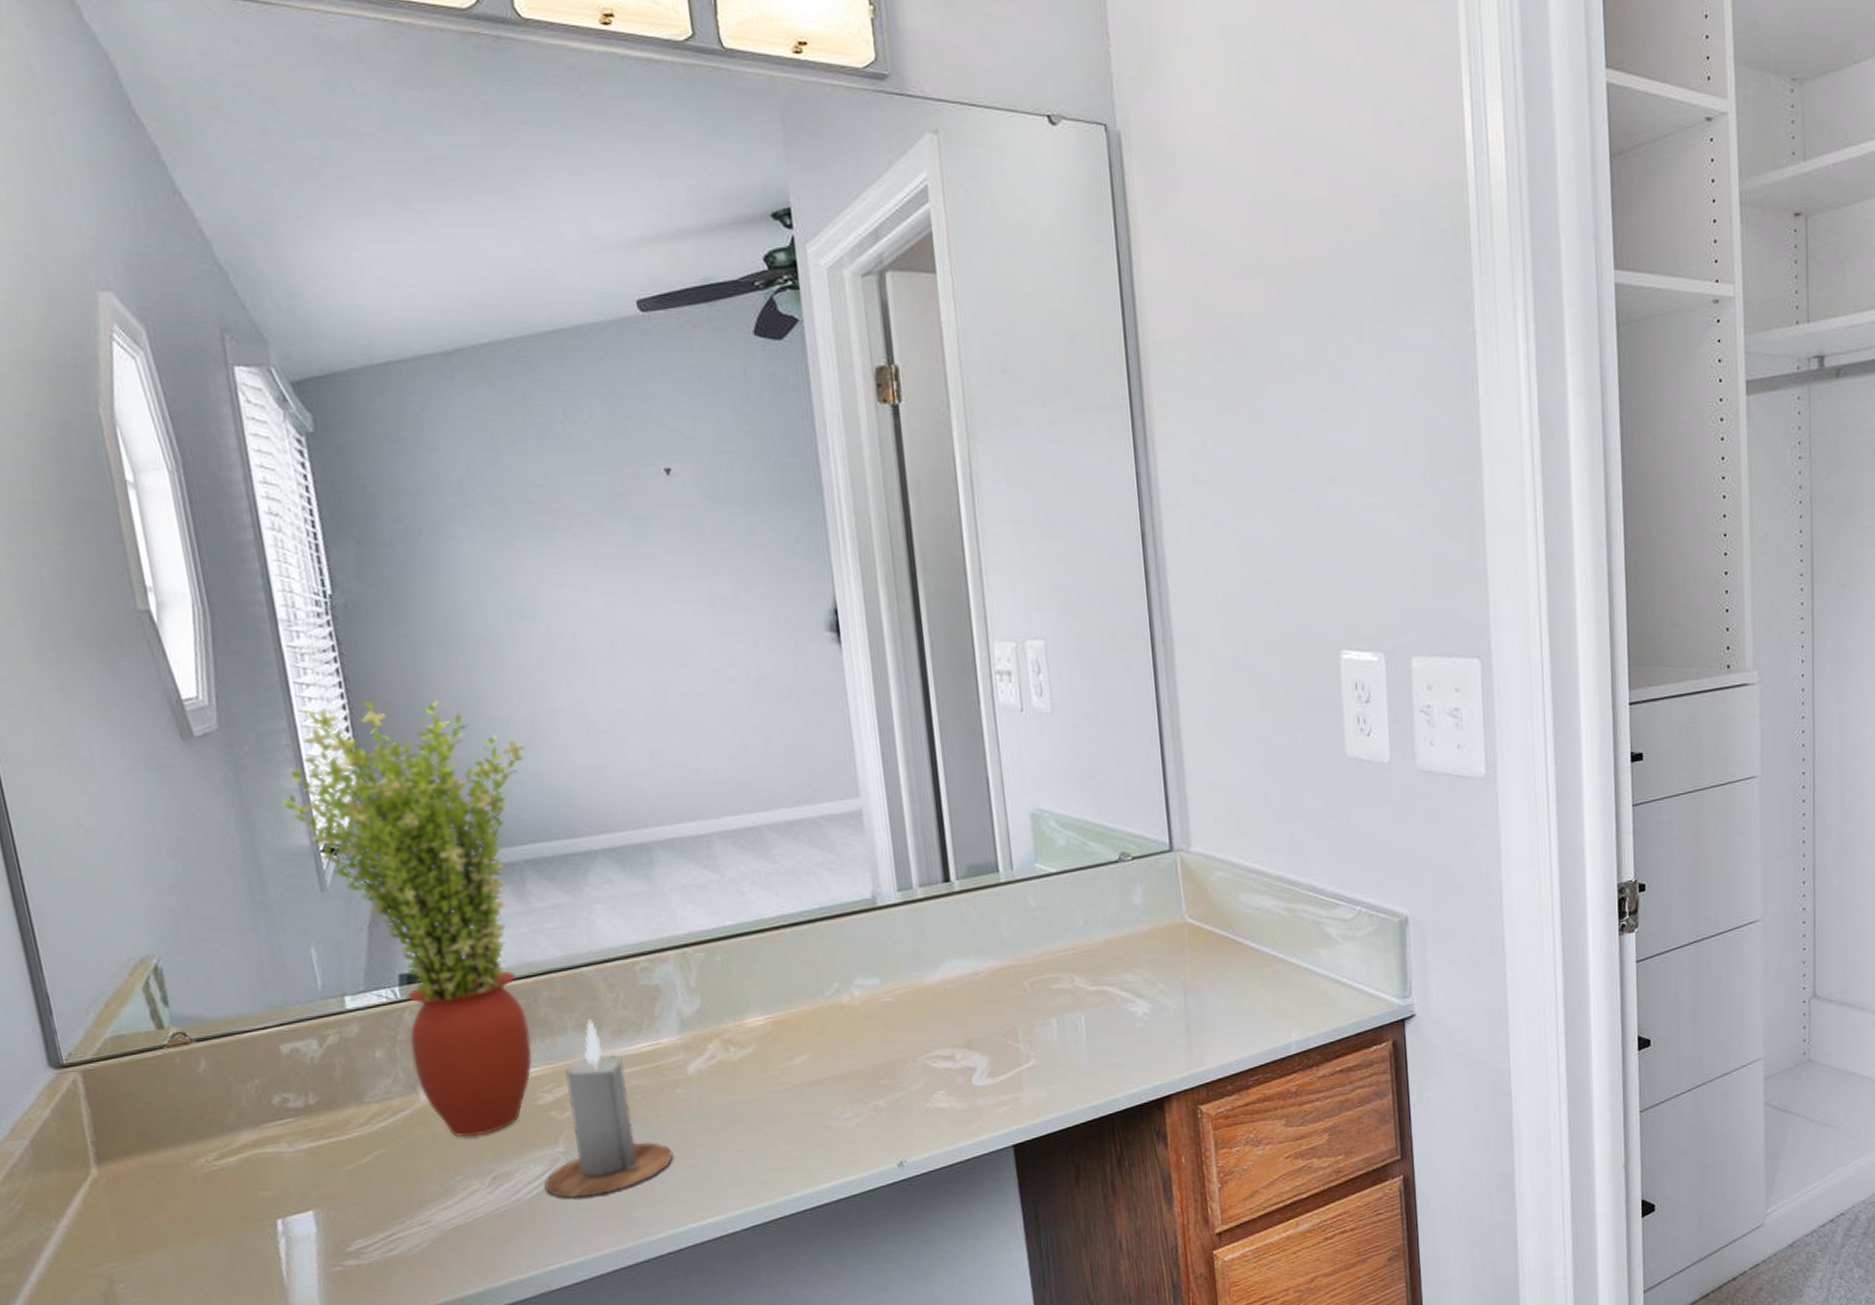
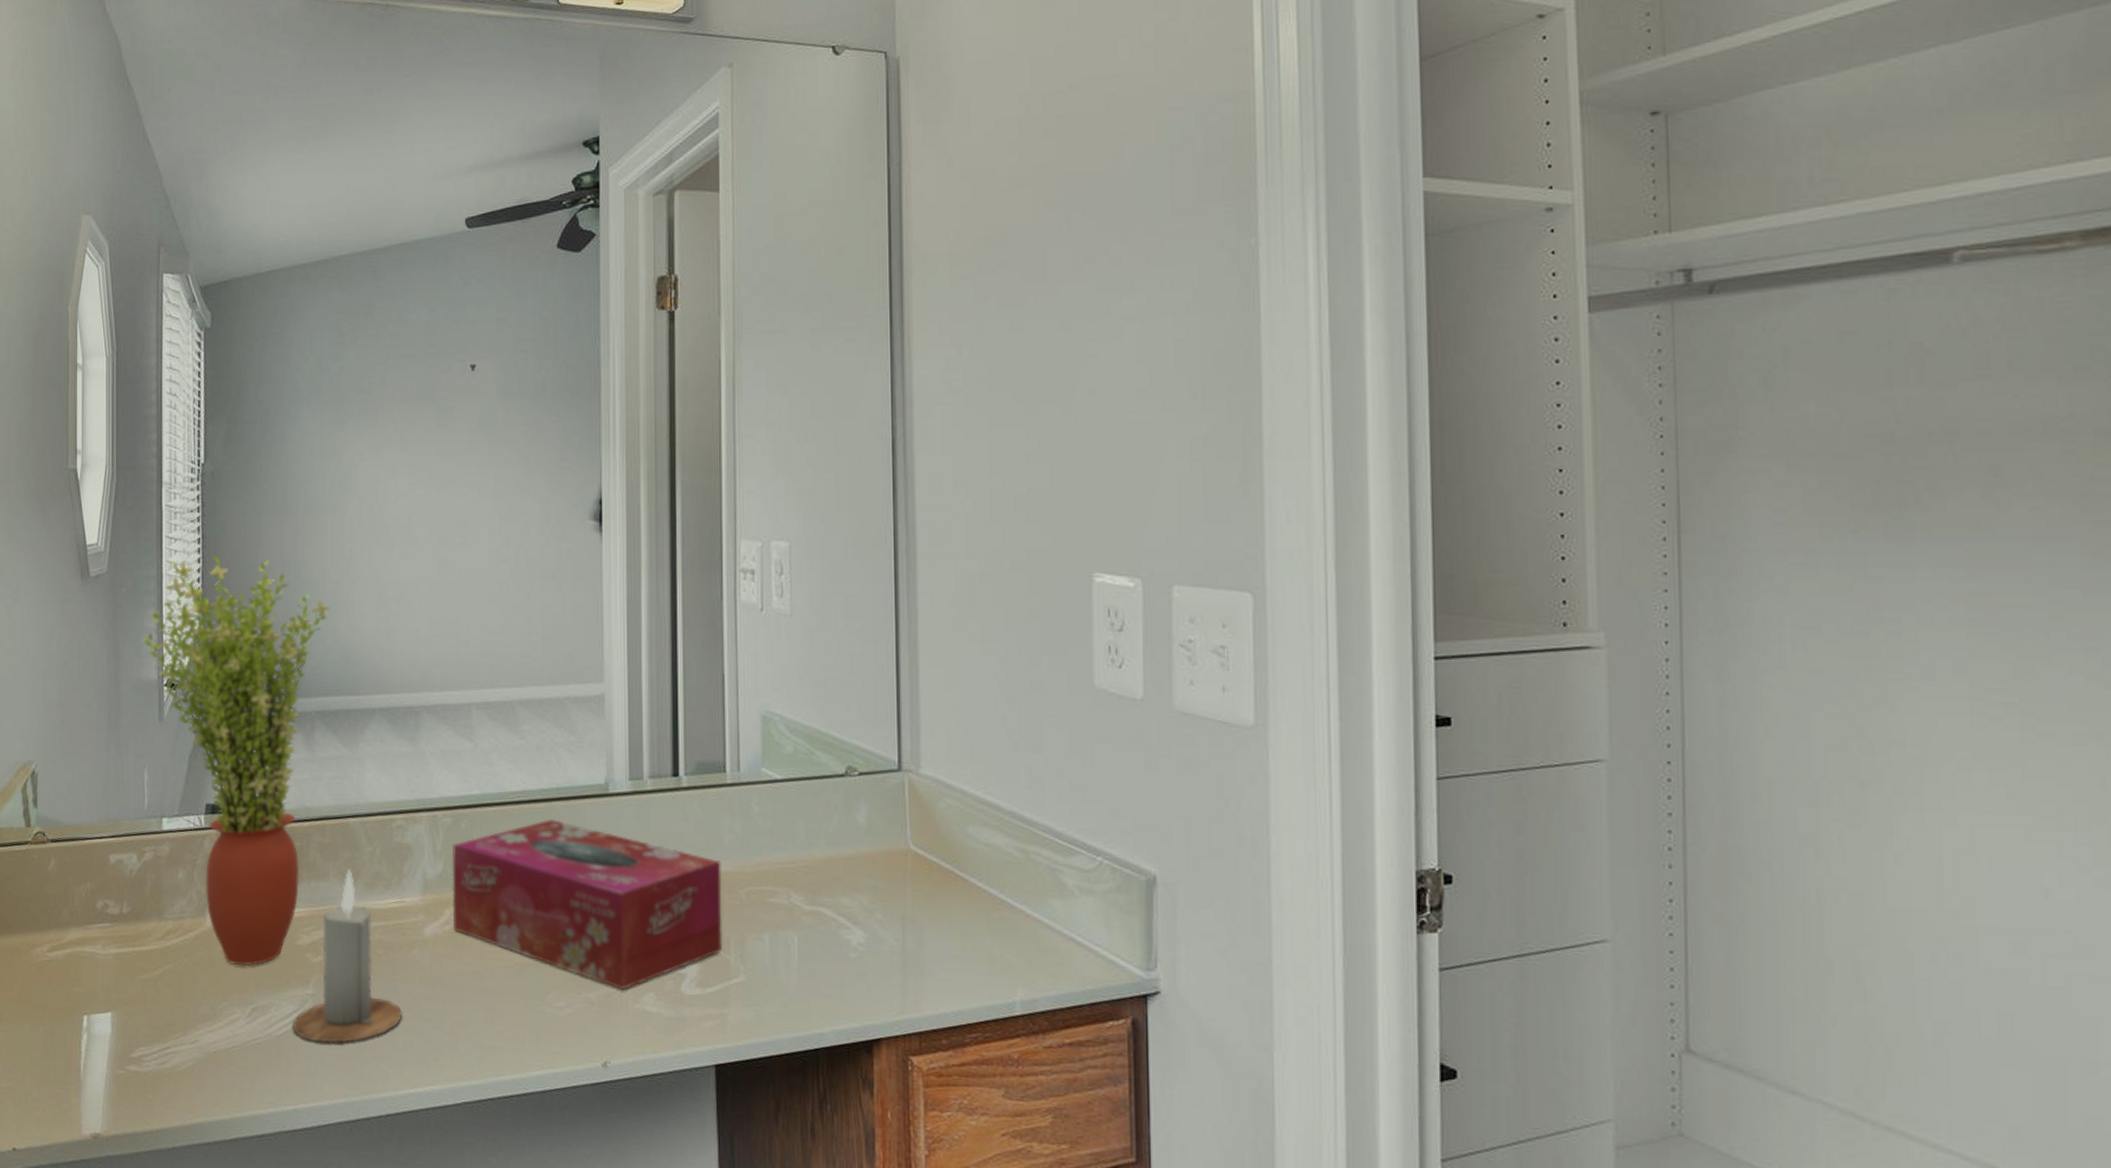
tissue box: none [708,939,1011,1093] -> present [451,819,723,991]

